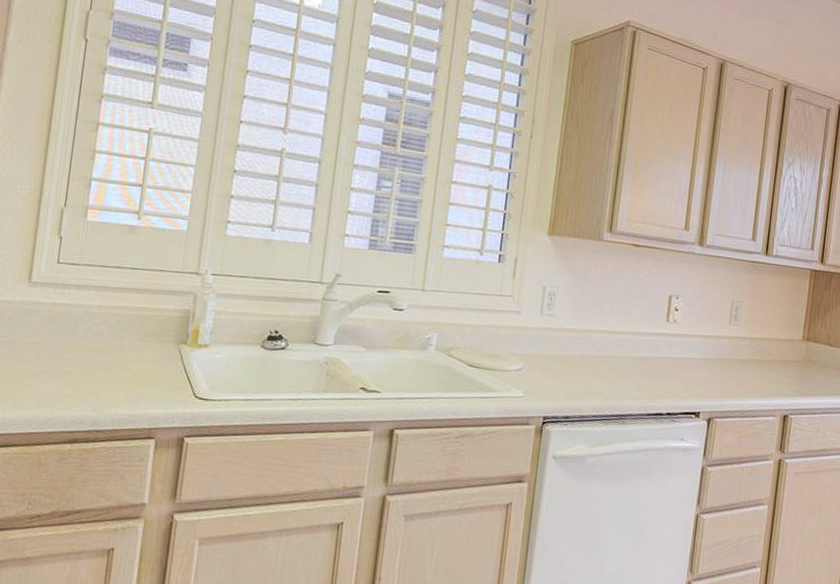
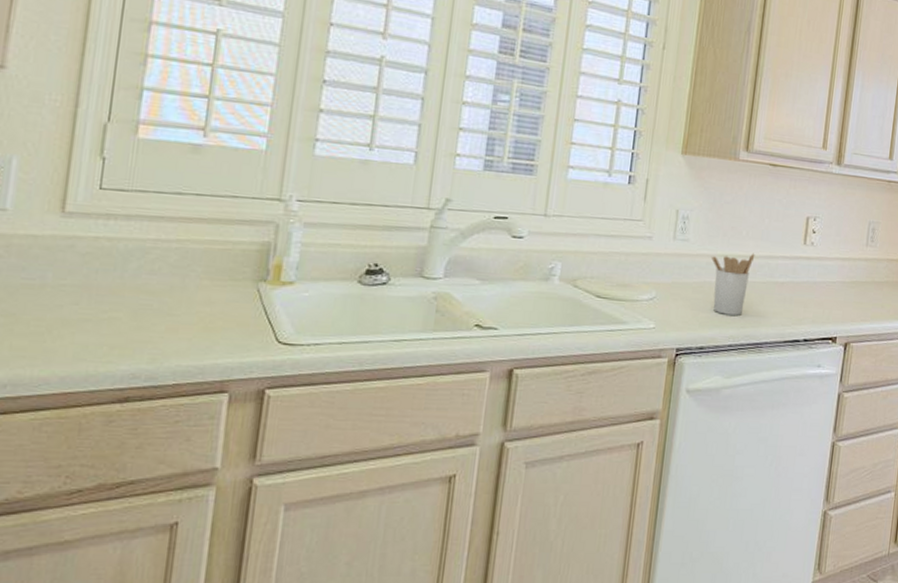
utensil holder: none [577,329,619,388] -> present [712,253,755,316]

